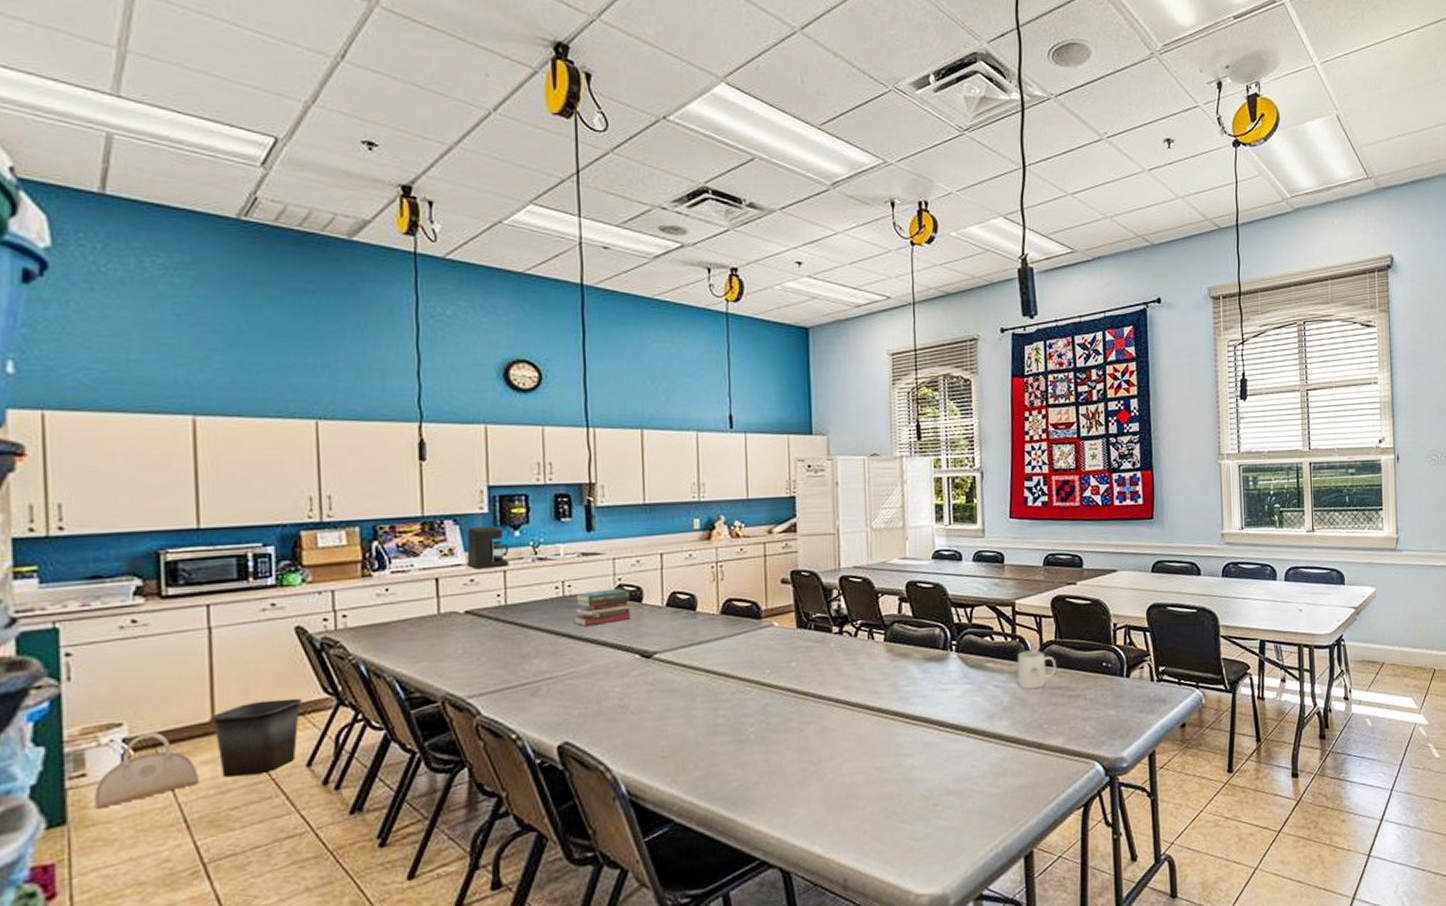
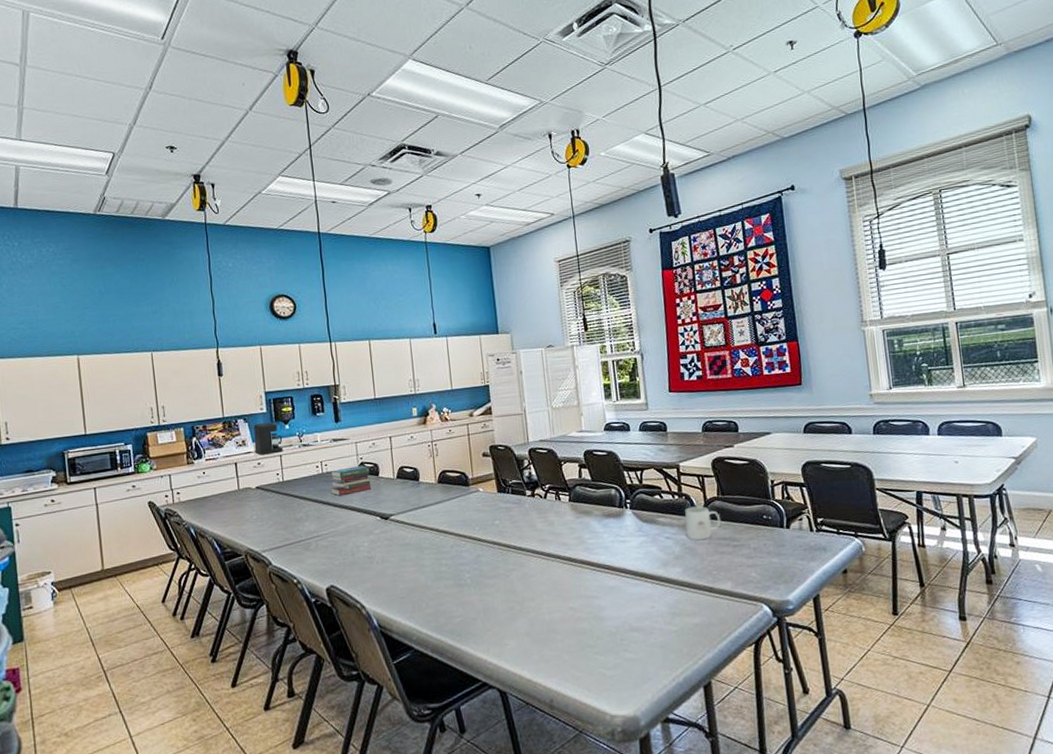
handbag: present [94,733,199,809] -> none [38,578,98,631]
waste bin: present [209,698,303,778] -> none [101,553,156,610]

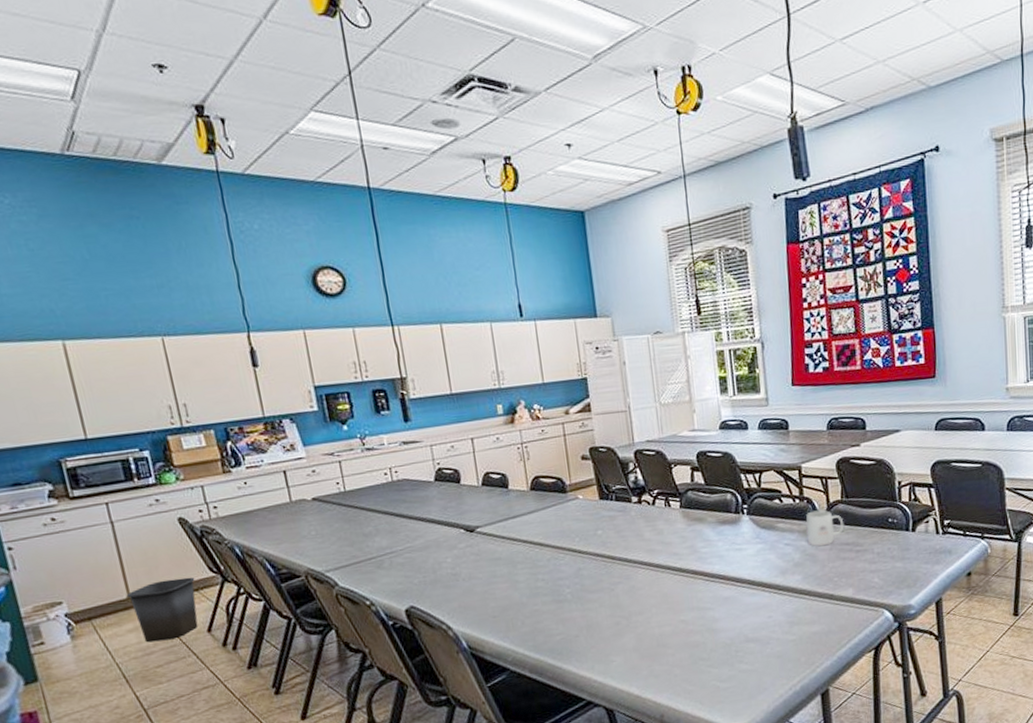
waste bin: none [101,553,156,610] -> present [126,577,199,643]
coffee maker: present [253,422,283,455] -> none [303,422,342,462]
books: present [330,465,372,496] -> none [402,472,453,507]

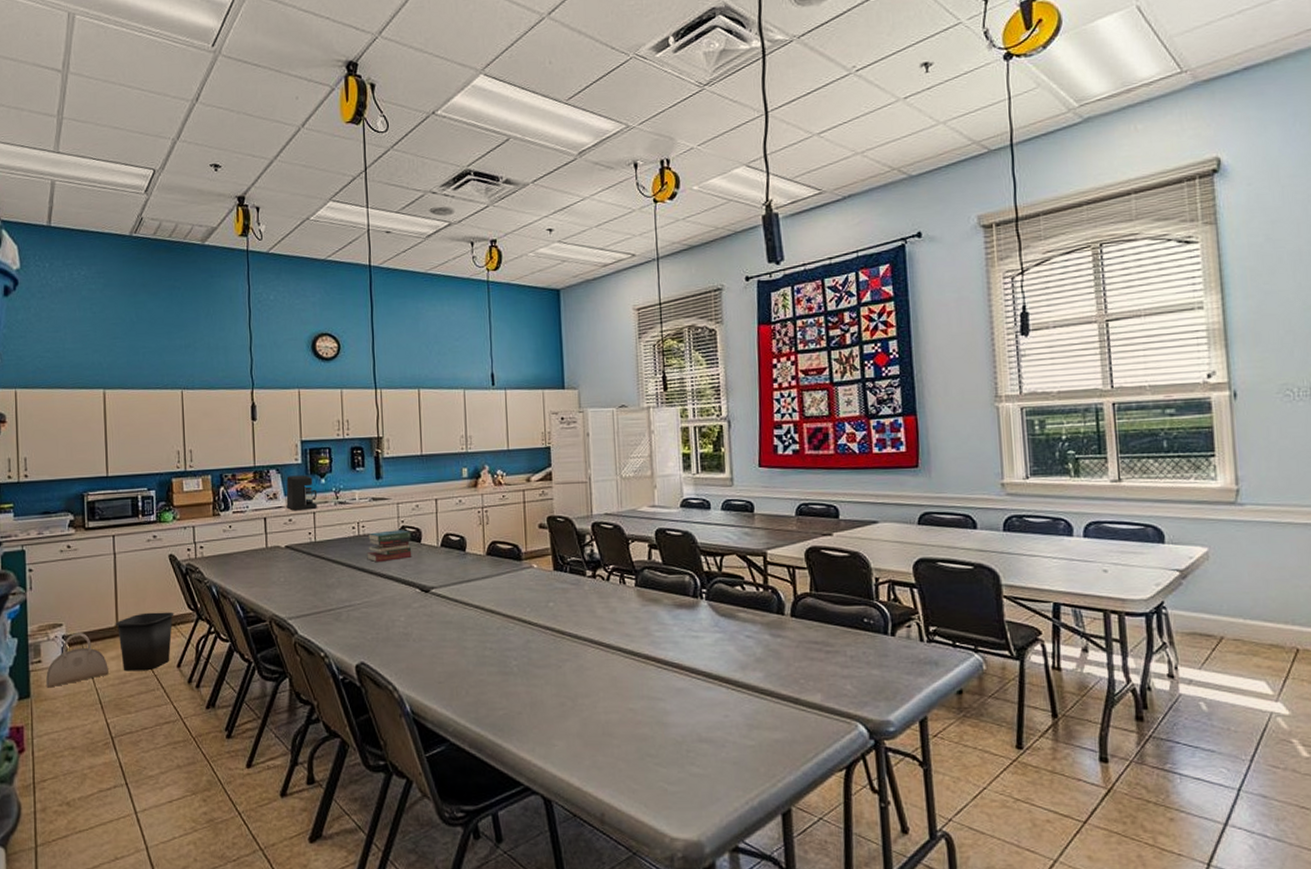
handbag: none [53,608,129,669] -> present [46,633,109,688]
coffee maker: none [303,422,342,462] -> present [286,475,318,511]
books: none [402,472,453,507] -> present [367,530,412,563]
mug: present [805,510,844,547] -> none [769,602,813,643]

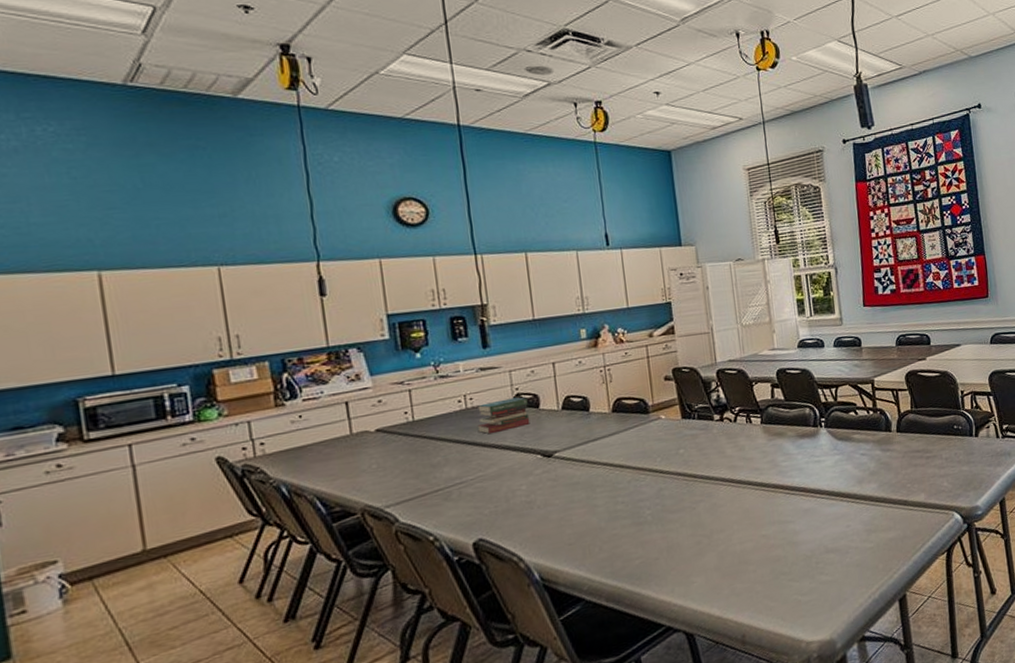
handbag: present [46,633,109,688] -> none [36,566,137,642]
waste bin: present [115,612,174,672] -> none [141,522,230,601]
coffee maker: present [286,475,318,511] -> none [371,351,413,391]

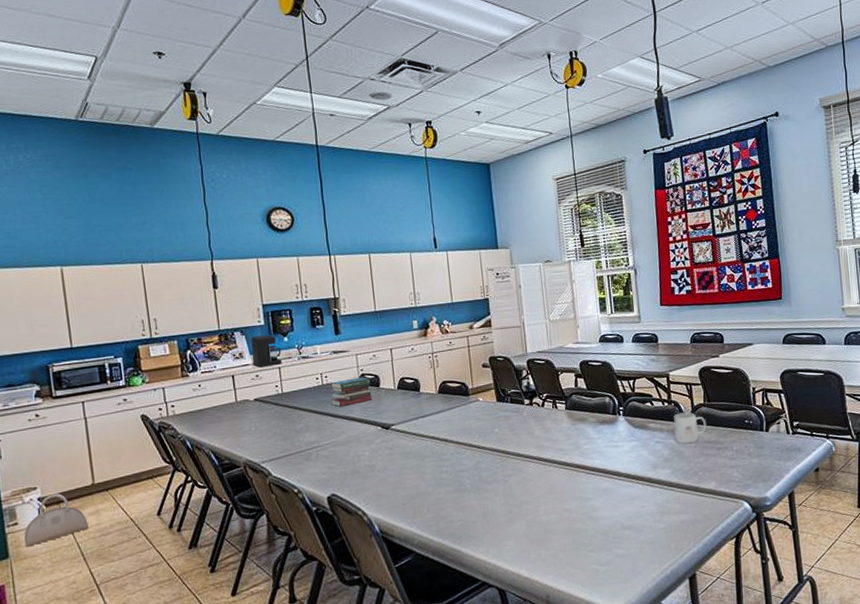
handbag: none [36,566,137,642] -> present [24,493,89,547]
coffee maker: none [371,351,413,391] -> present [251,335,282,368]
mug: none [879,420,915,455] -> present [673,412,707,444]

